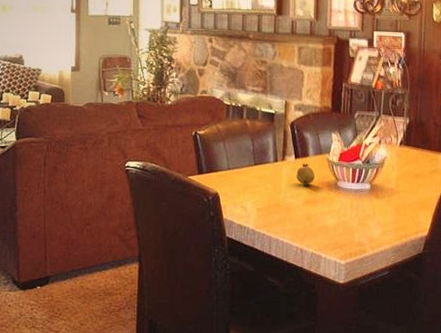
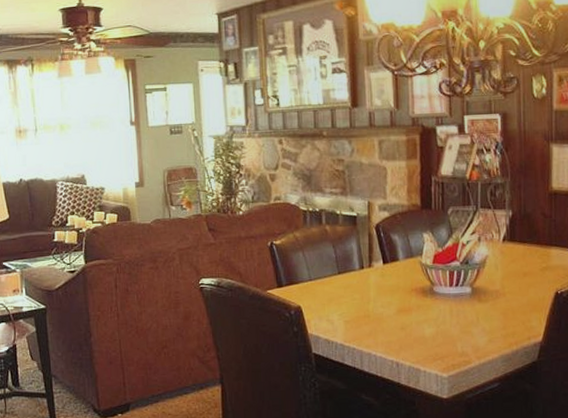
fruit: present [296,162,314,186] -> none [386,268,407,294]

